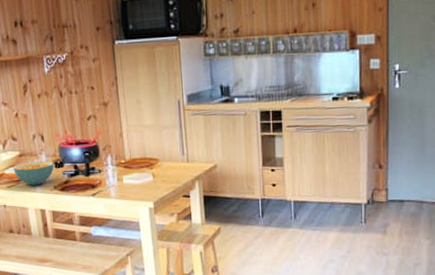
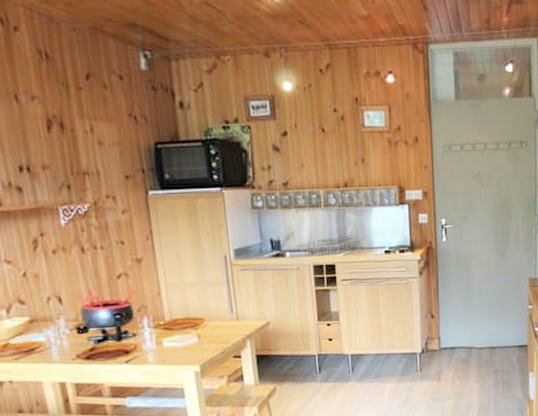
cereal bowl: present [14,161,55,185] -> none [22,326,77,356]

